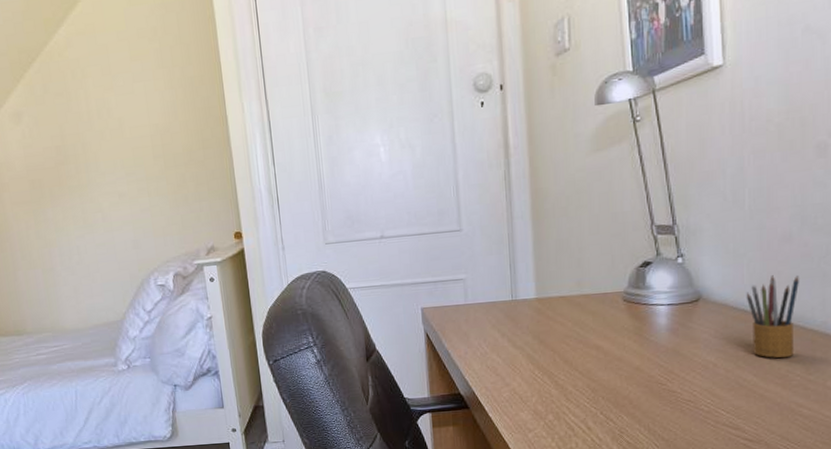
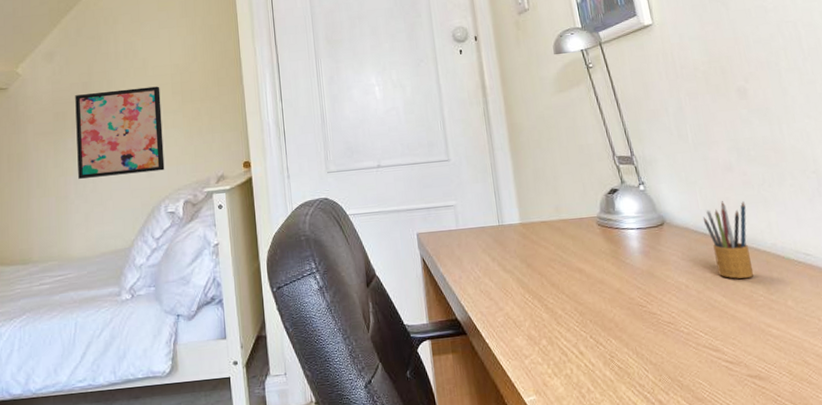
wall art: none [49,149,152,251] -> present [75,86,165,179]

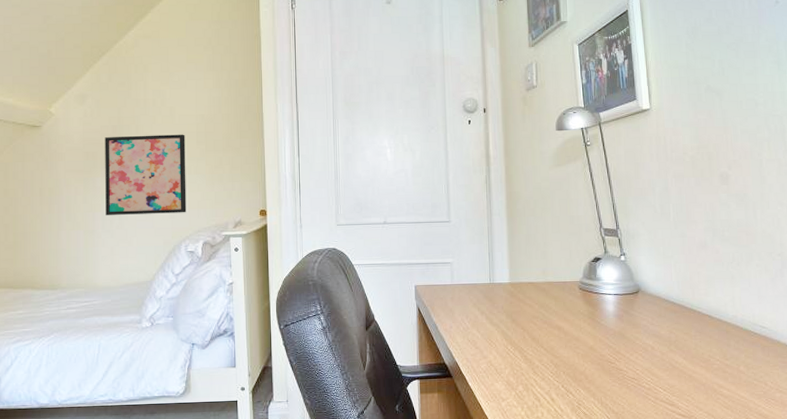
pencil box: present [702,201,754,279] -> none [674,275,714,345]

